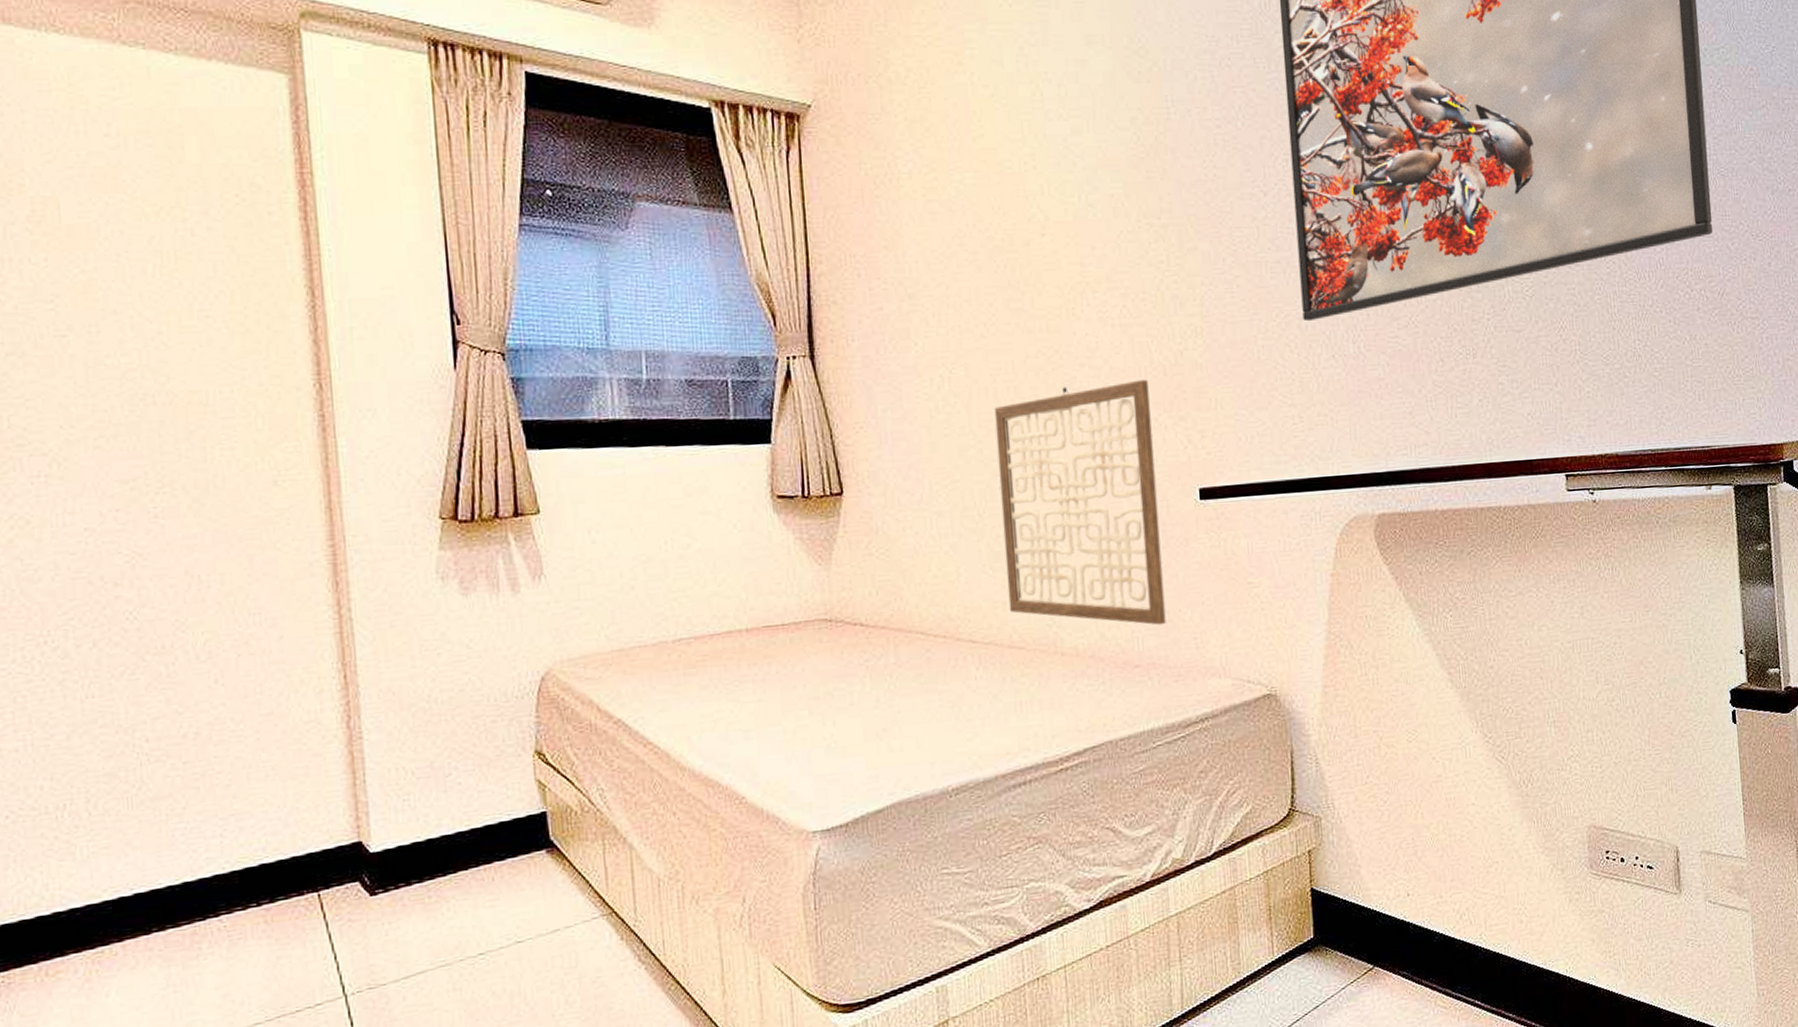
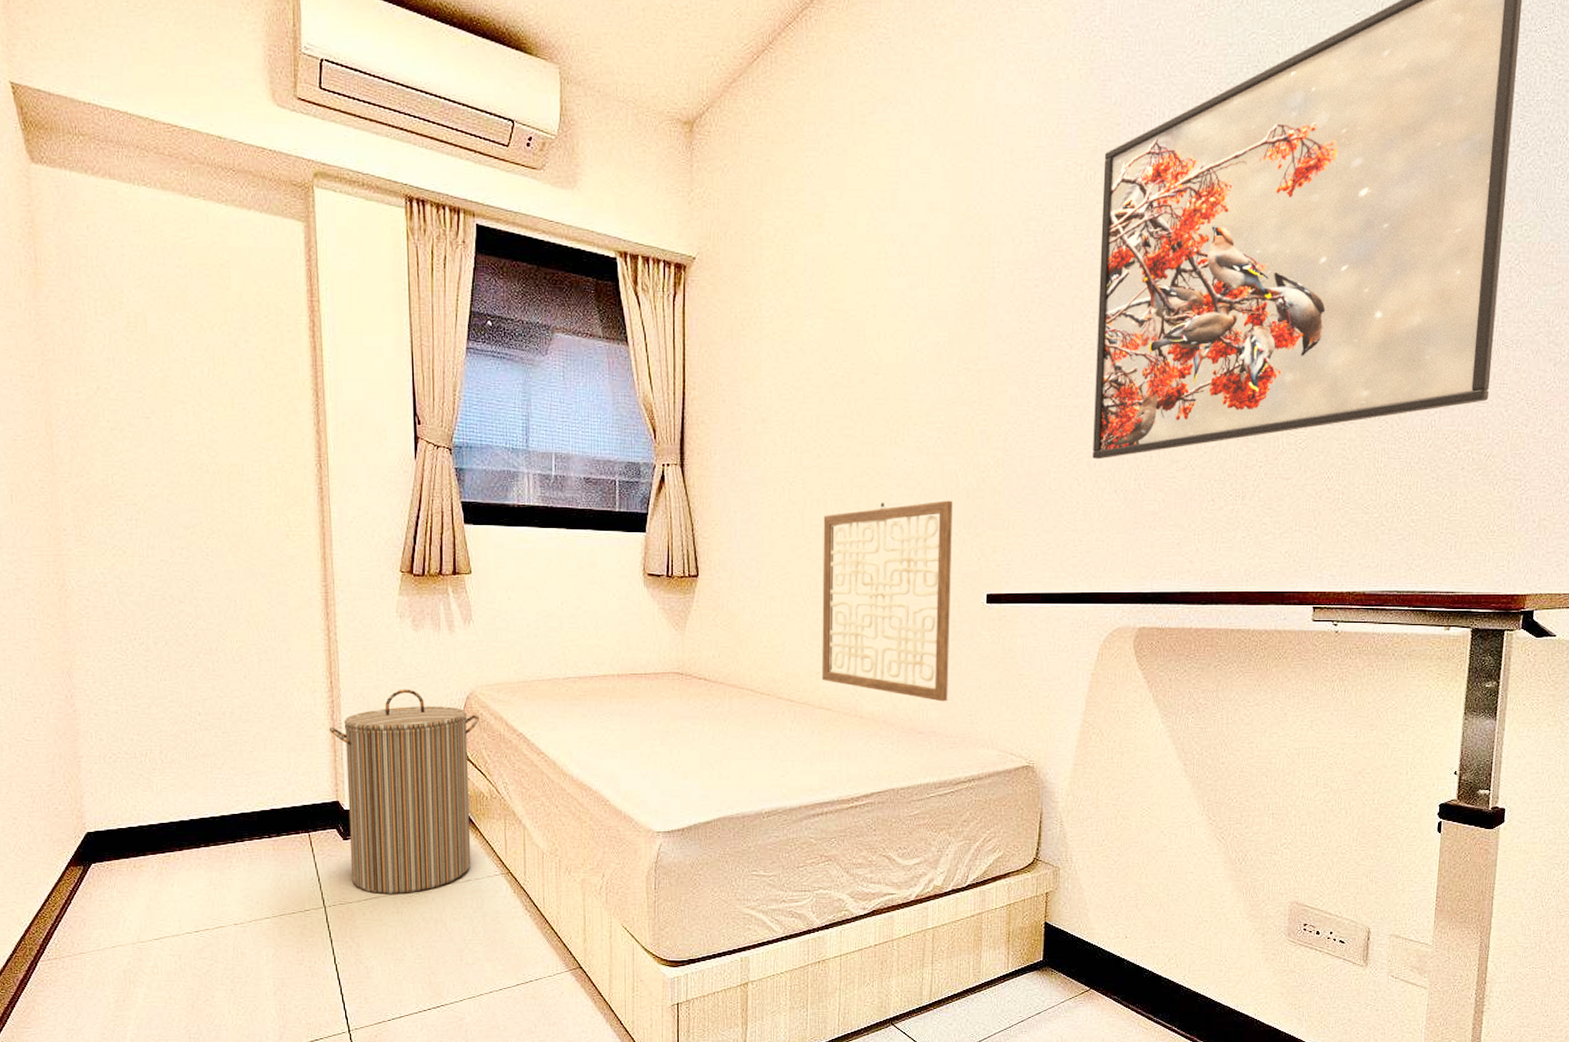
laundry hamper: none [343,675,560,967] -> present [329,689,479,894]

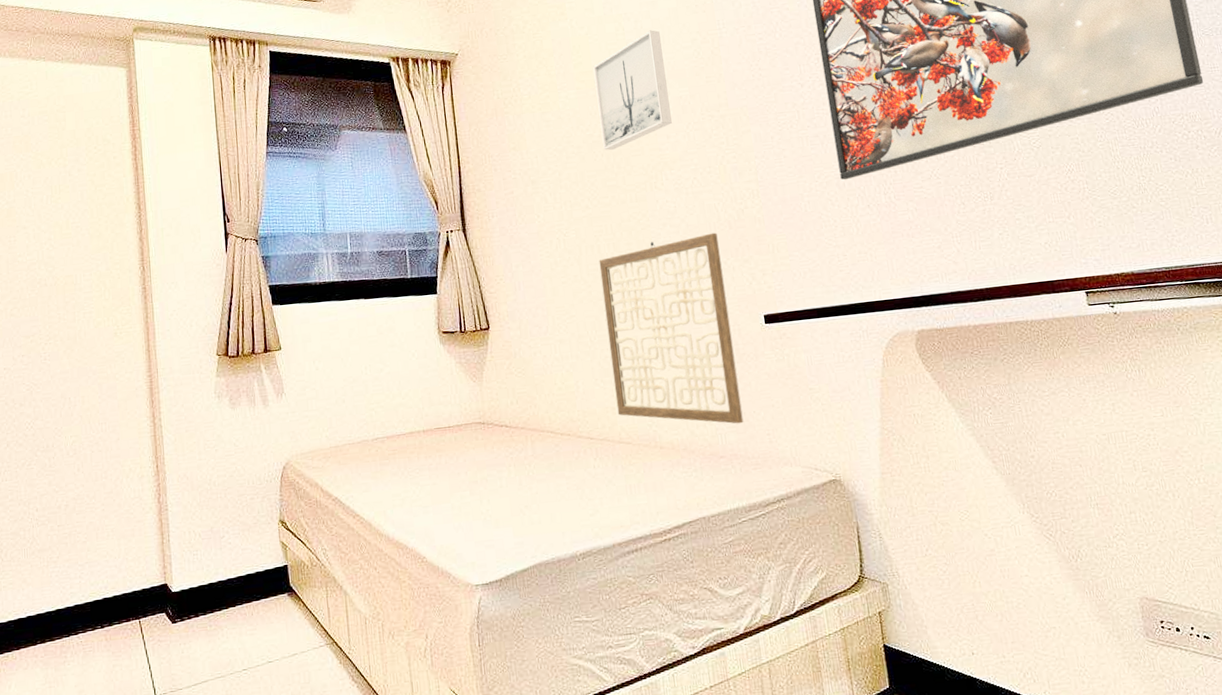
laundry hamper: present [329,689,479,894] -> none [156,465,296,677]
wall art: none [845,258,926,395] -> present [593,30,672,151]

